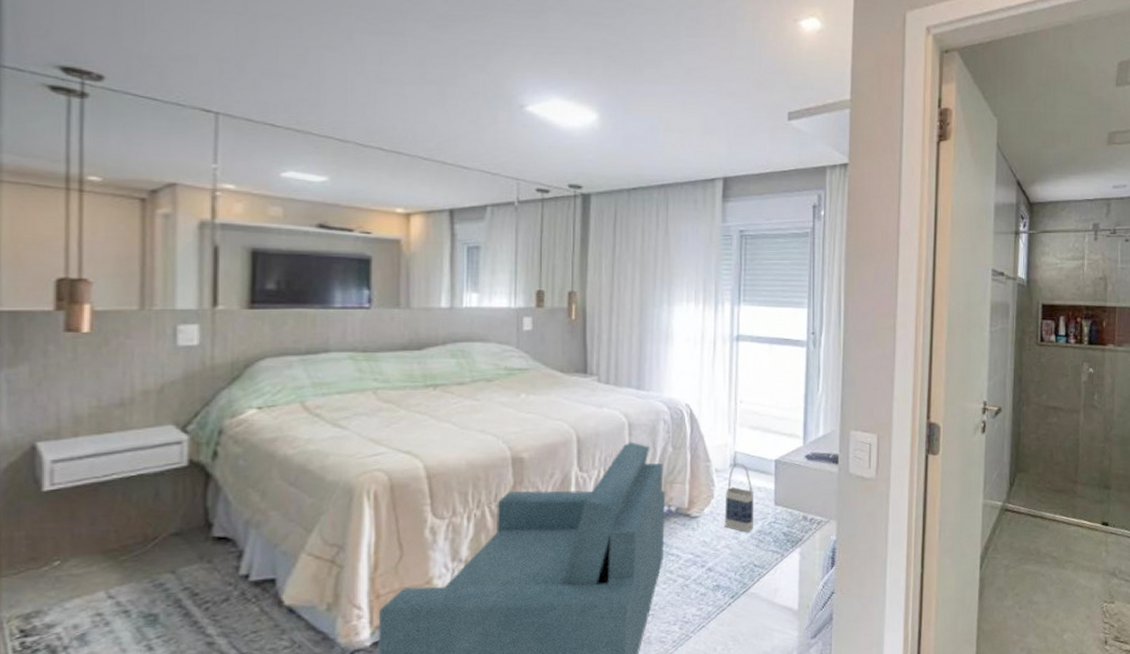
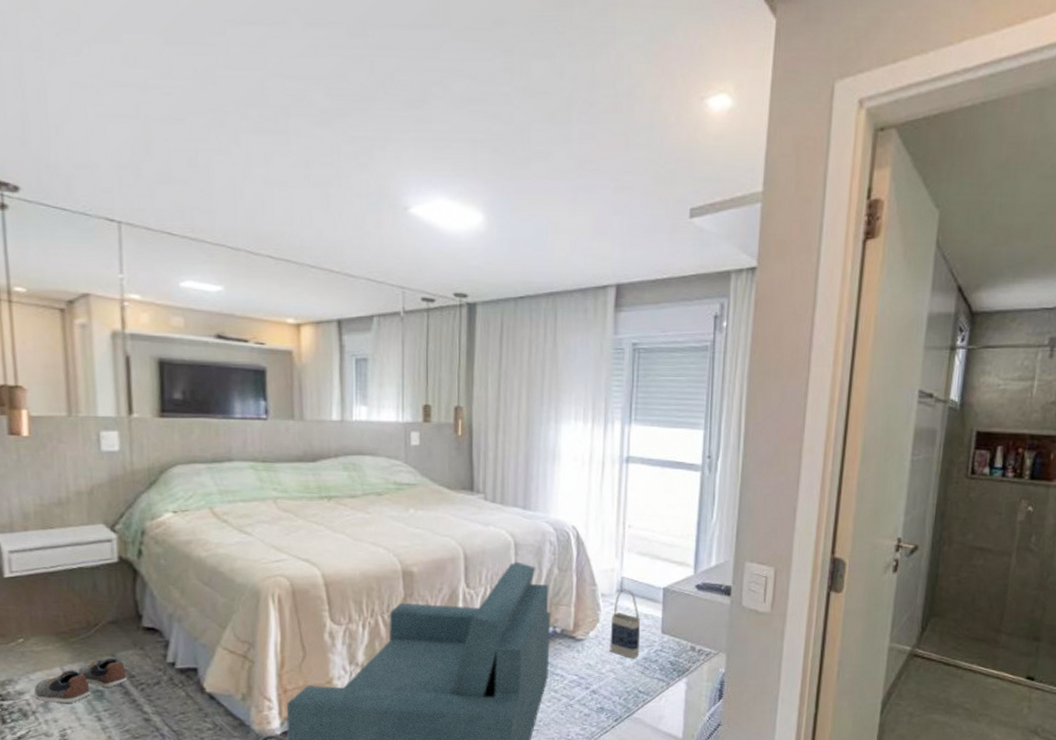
shoe: none [69,574,190,634] -> present [34,657,128,704]

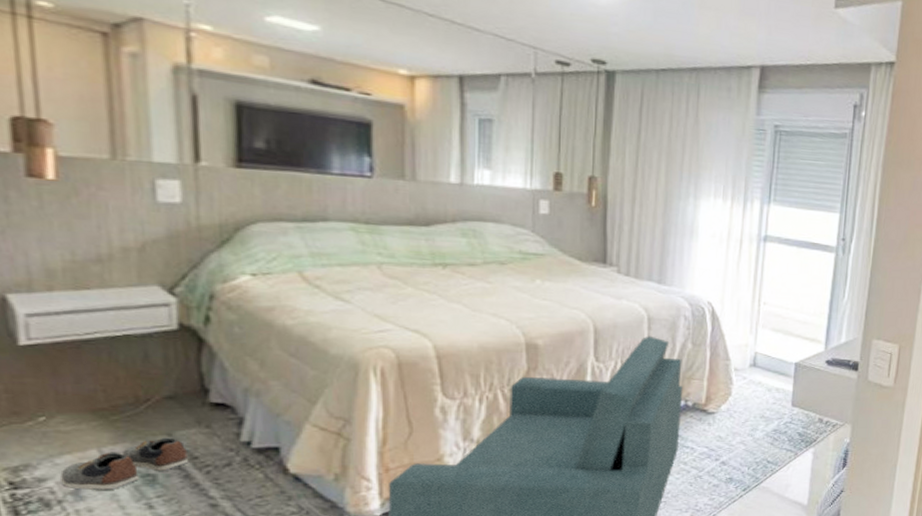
bag: present [610,588,641,659] -> none [740,363,773,431]

